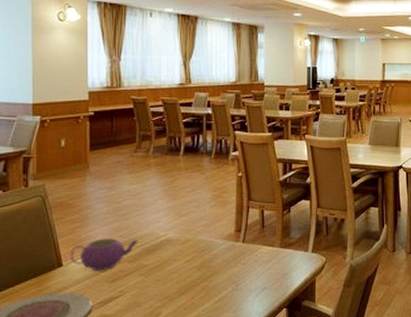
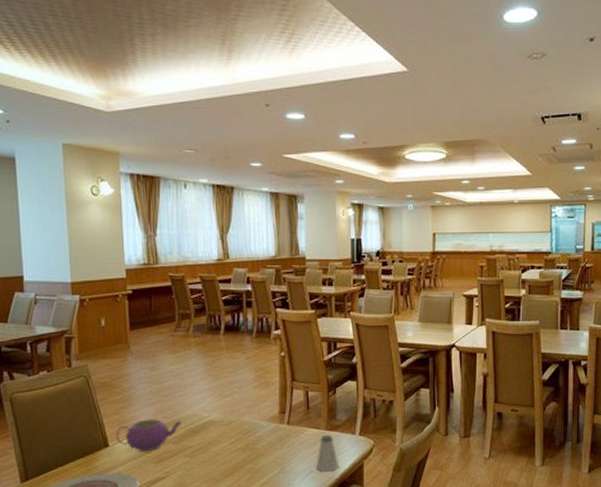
saltshaker: none [270,252,291,288] -> present [316,434,338,472]

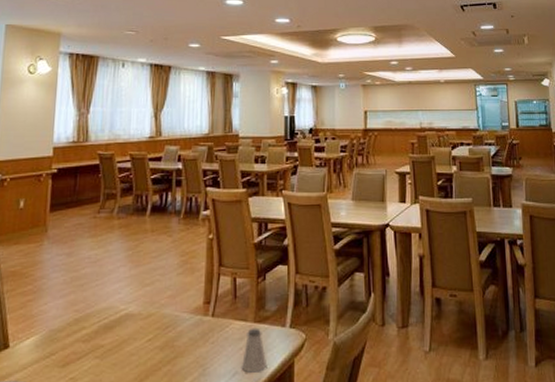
teapot: present [115,419,182,452] -> none [18,313,95,354]

